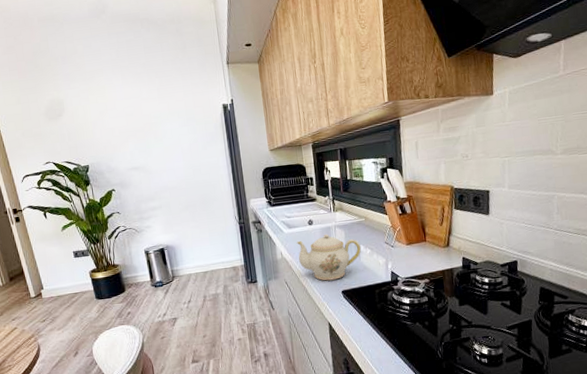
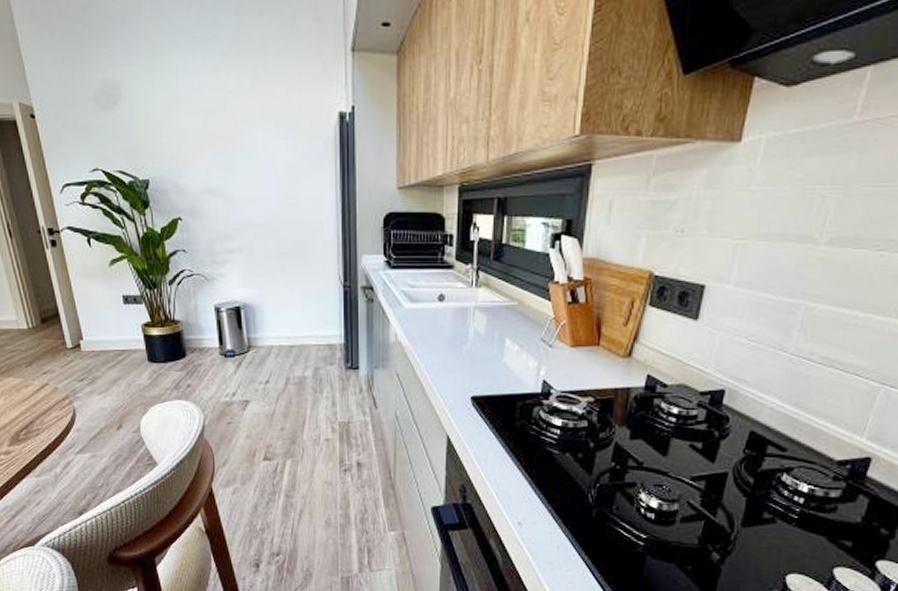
teapot: present [296,234,362,281] -> none [418,316,507,381]

